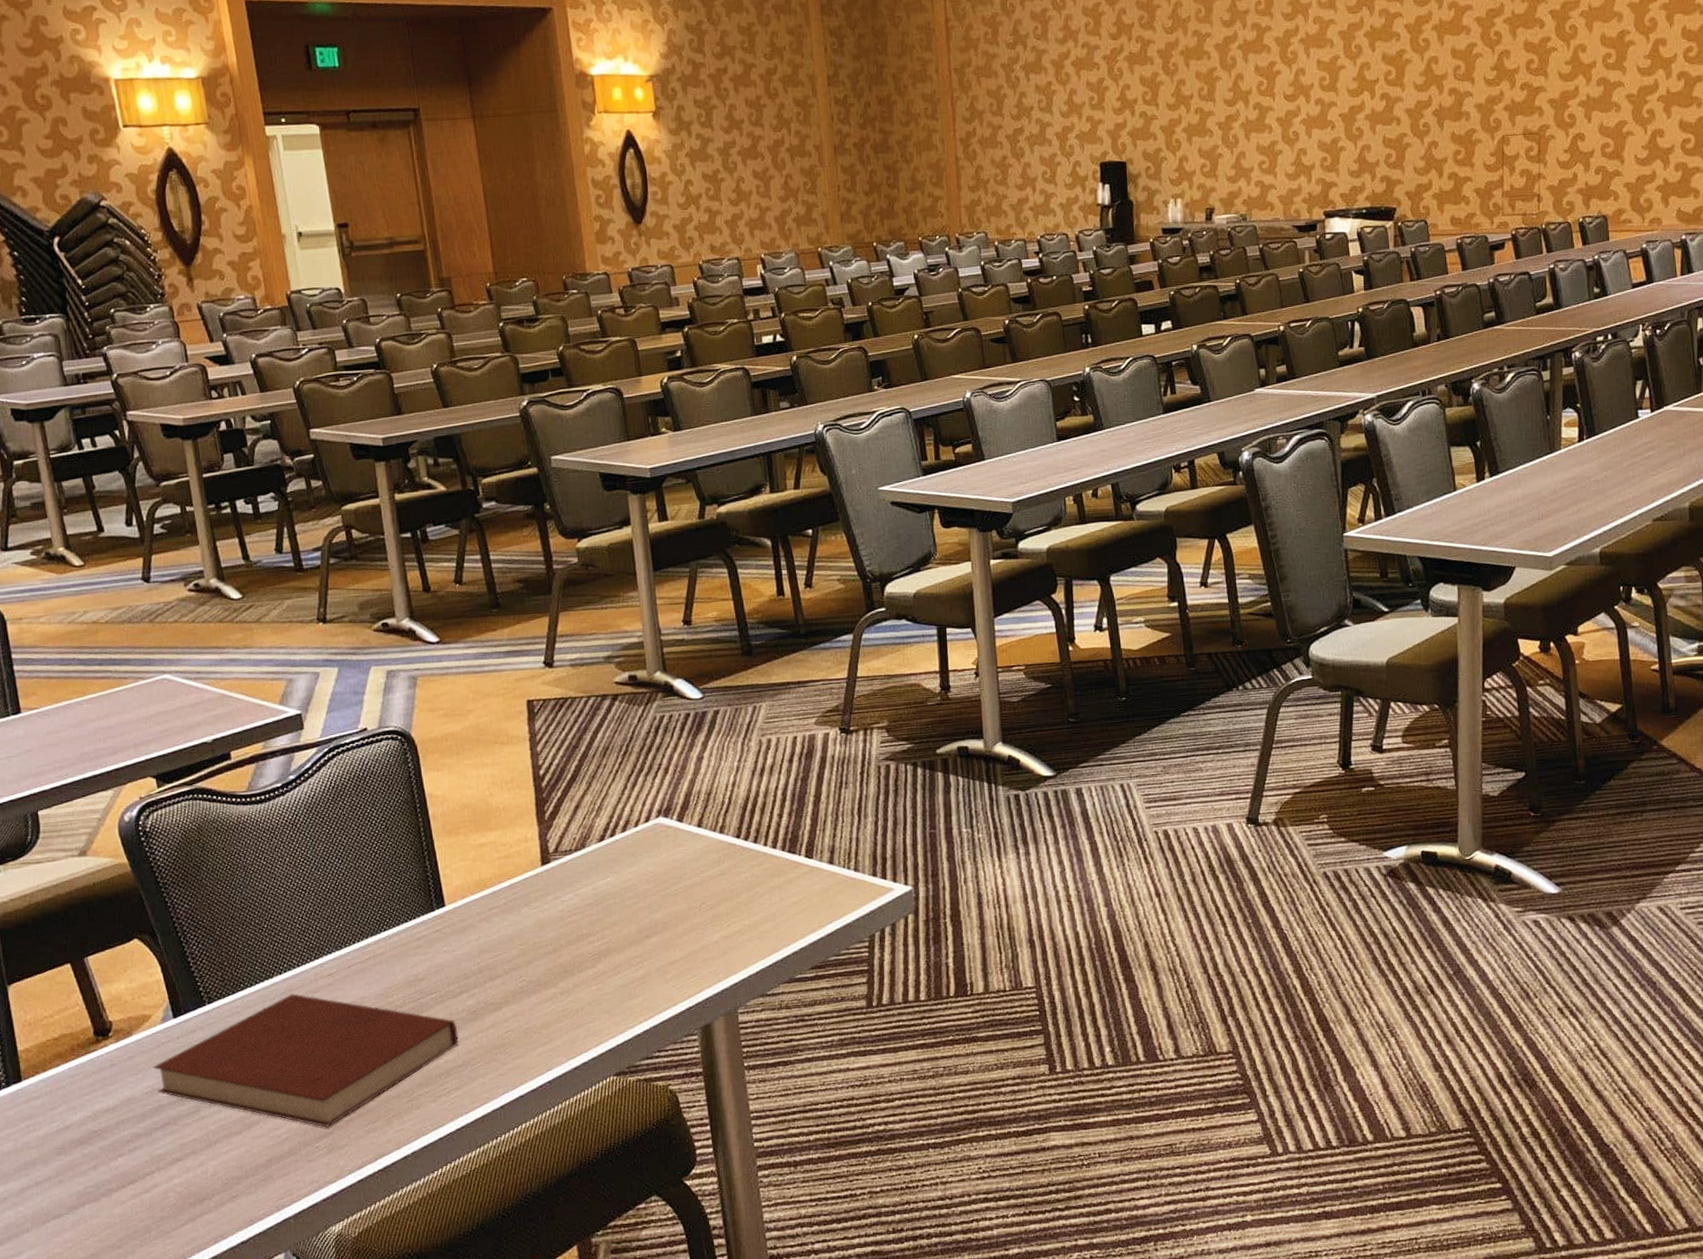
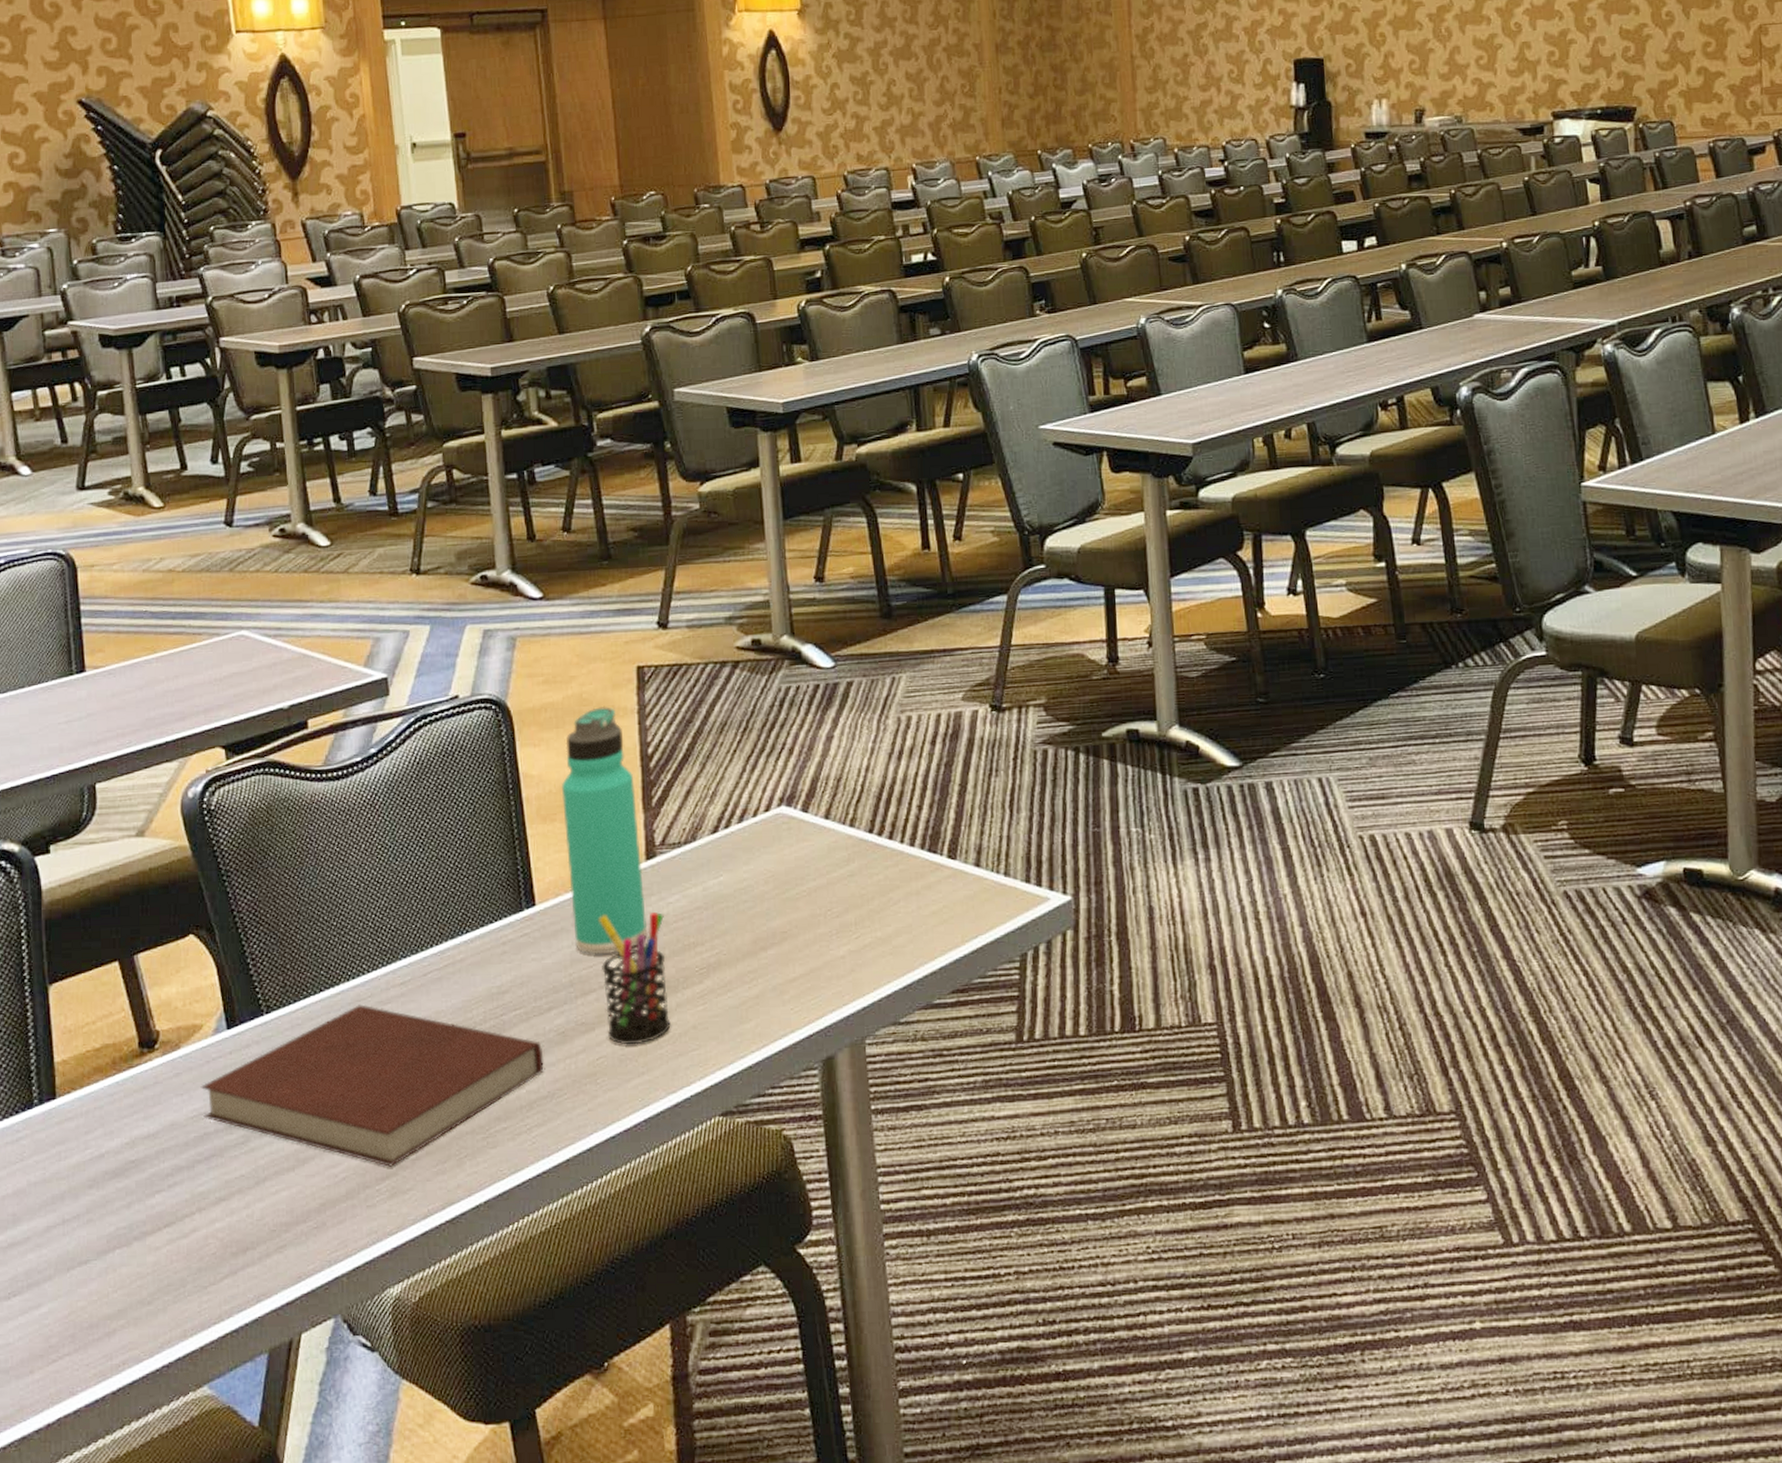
thermos bottle: none [464,735,545,946] -> present [561,707,647,955]
pen holder: none [502,908,569,1020] -> present [599,911,671,1045]

